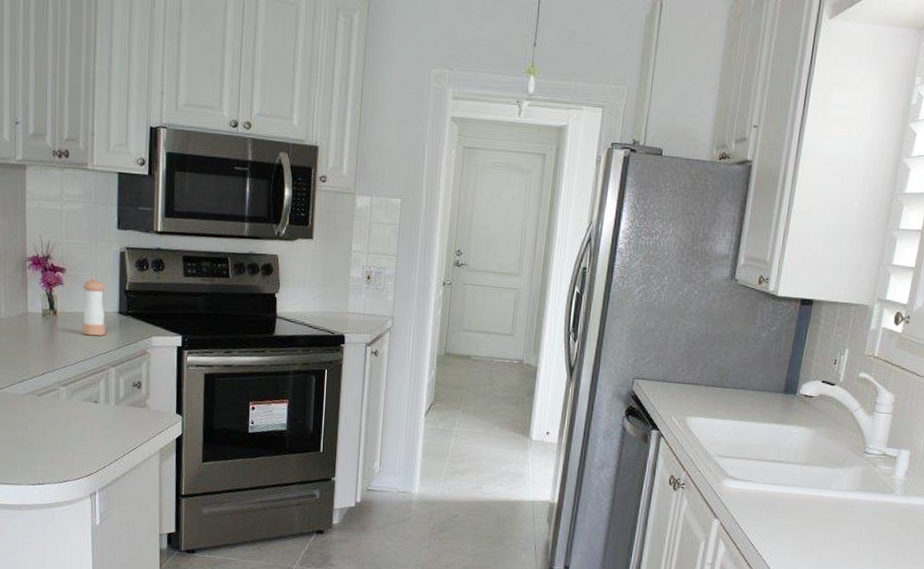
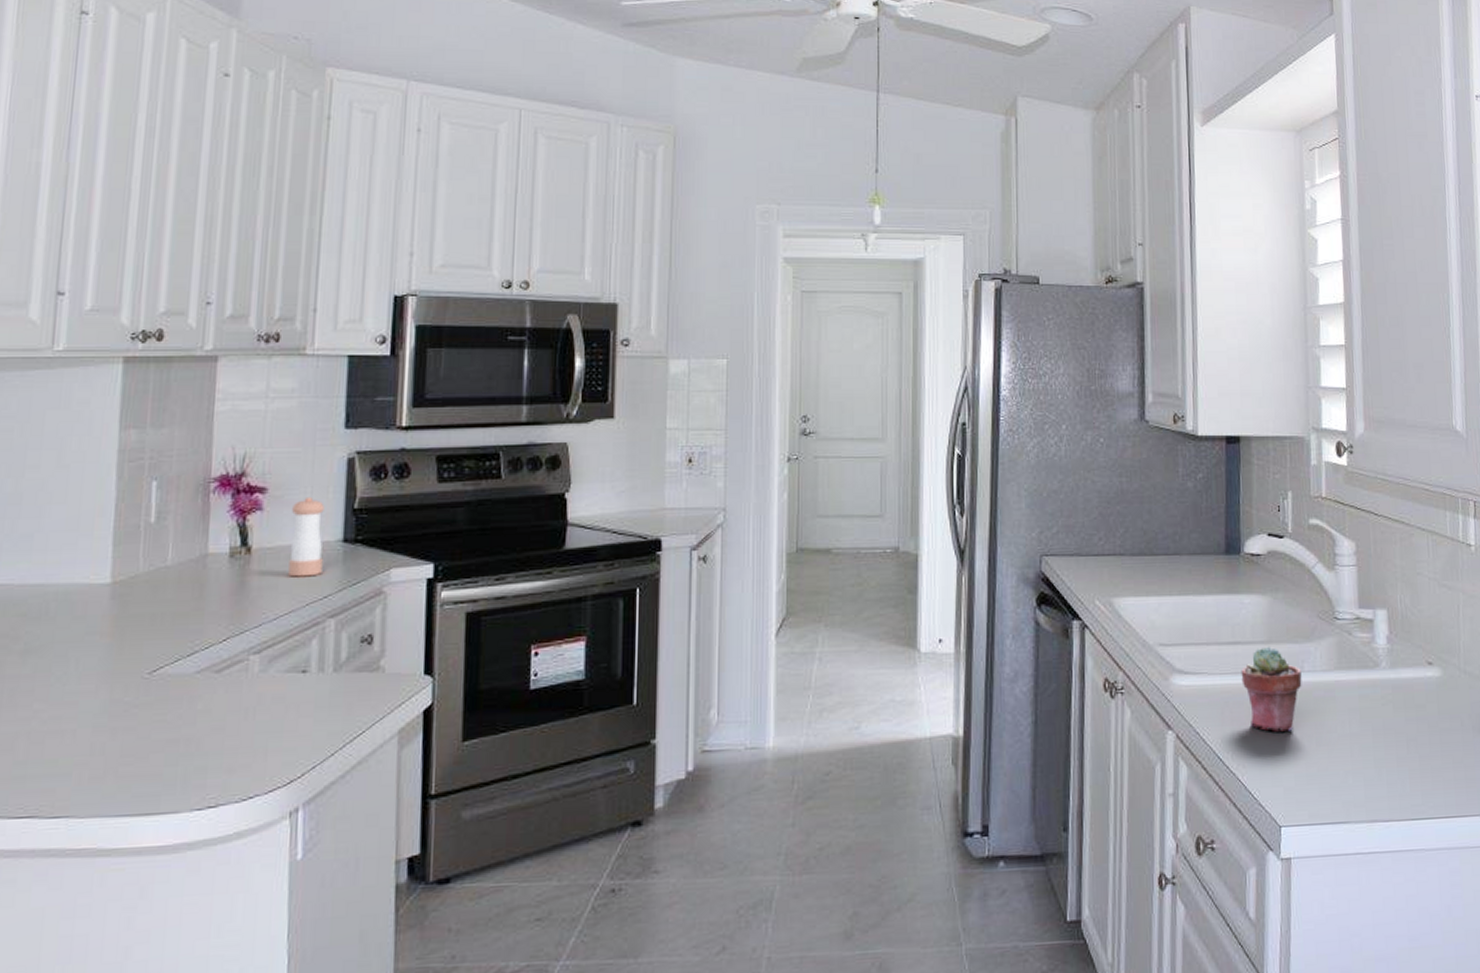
potted succulent: none [779,467,829,531] -> present [1241,646,1302,732]

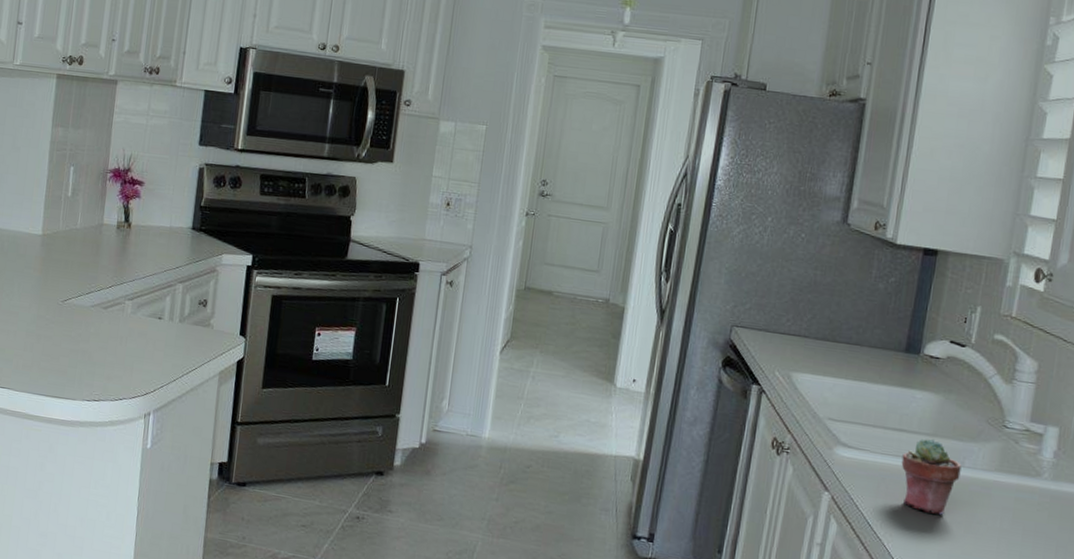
pepper shaker: present [288,496,324,577] -> none [154,192,181,251]

